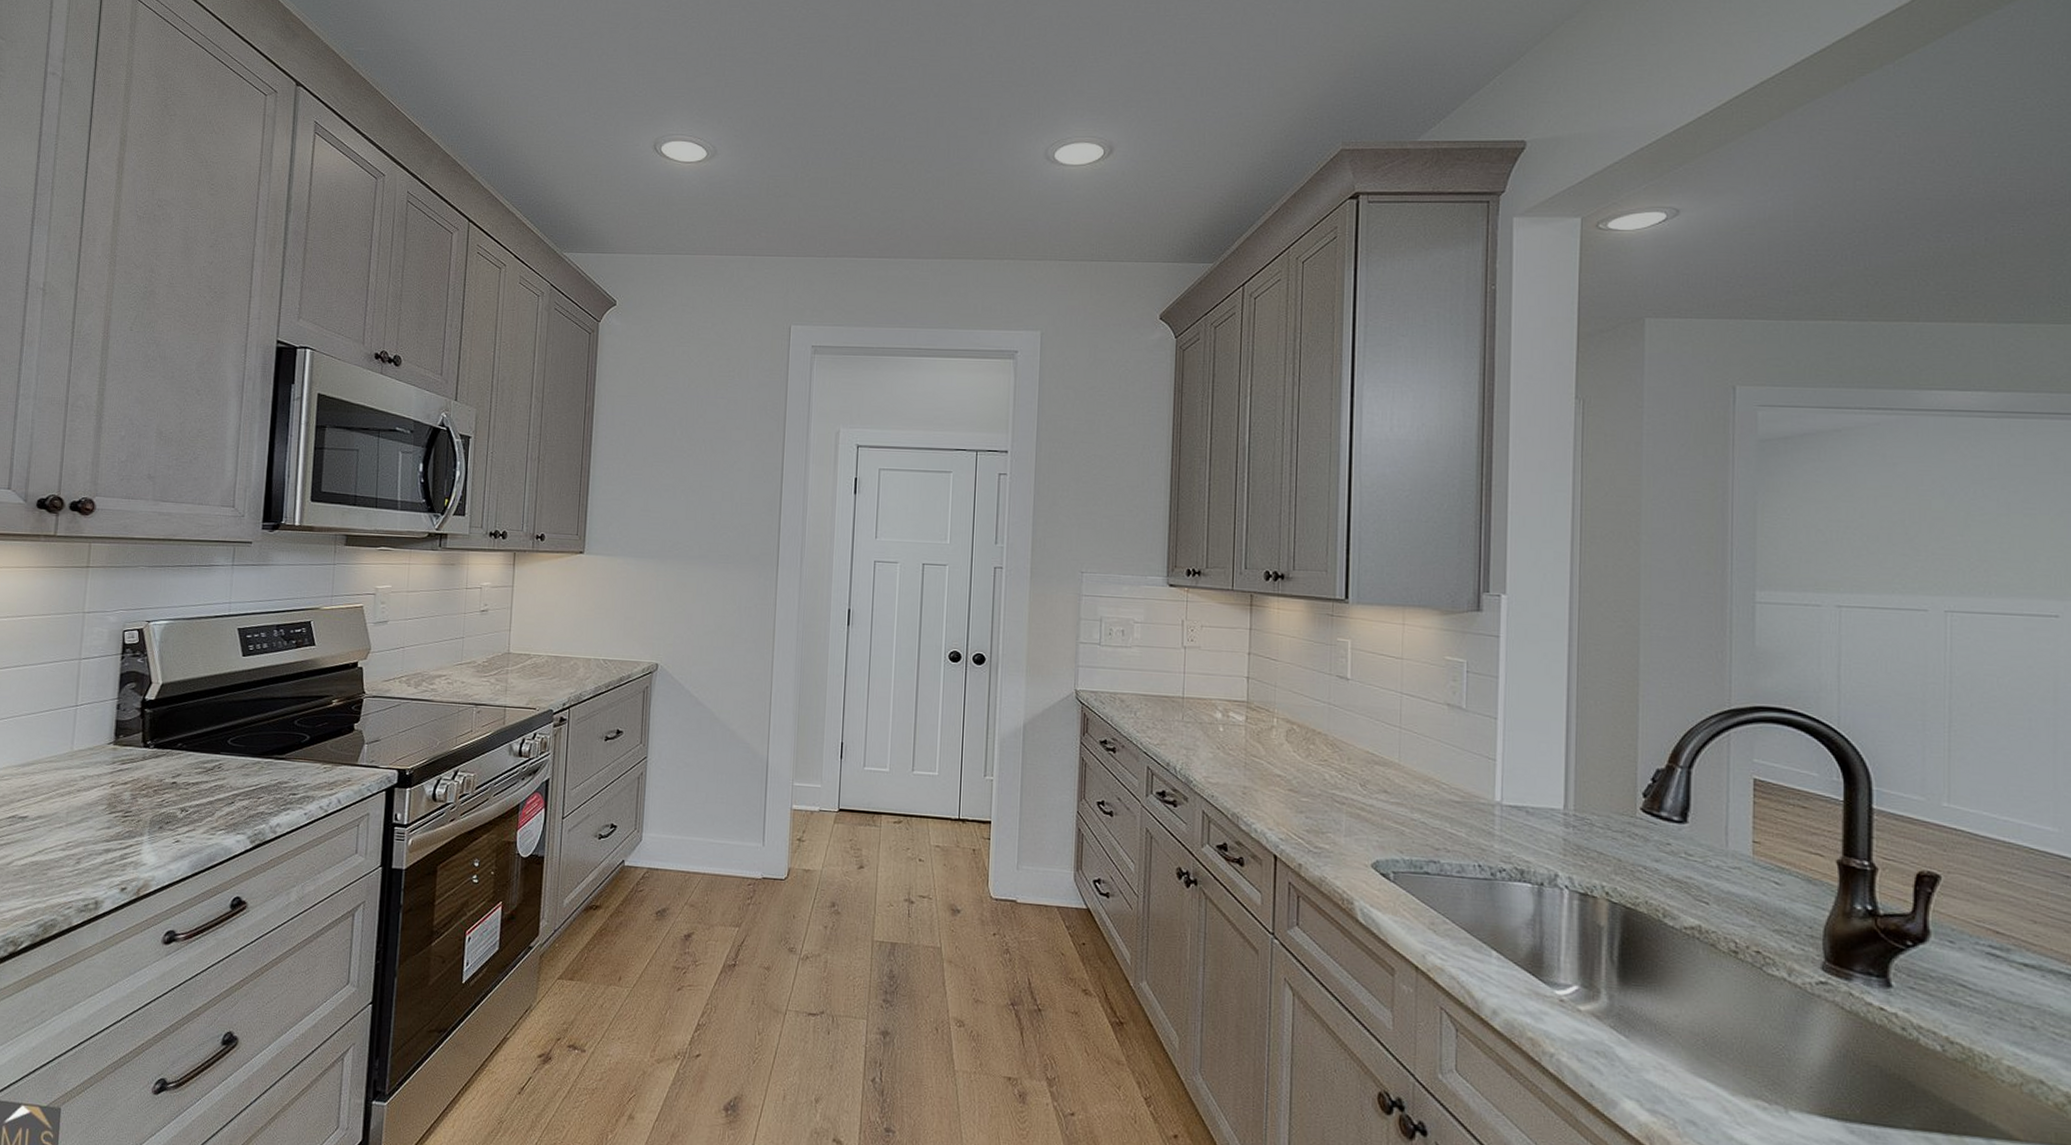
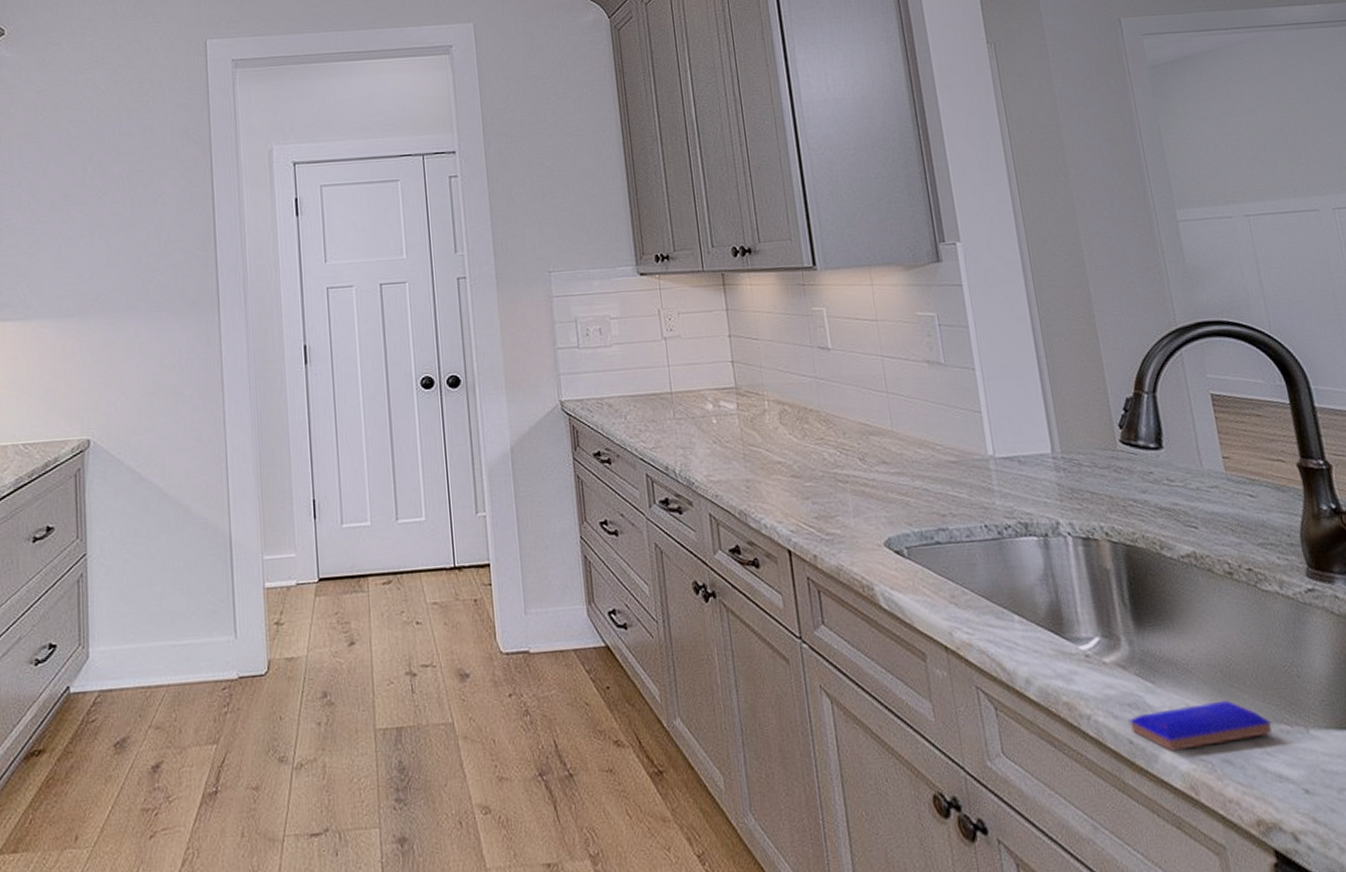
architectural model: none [1593,1063,1748,1108] -> present [1128,700,1272,751]

